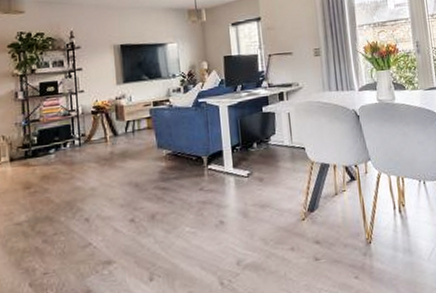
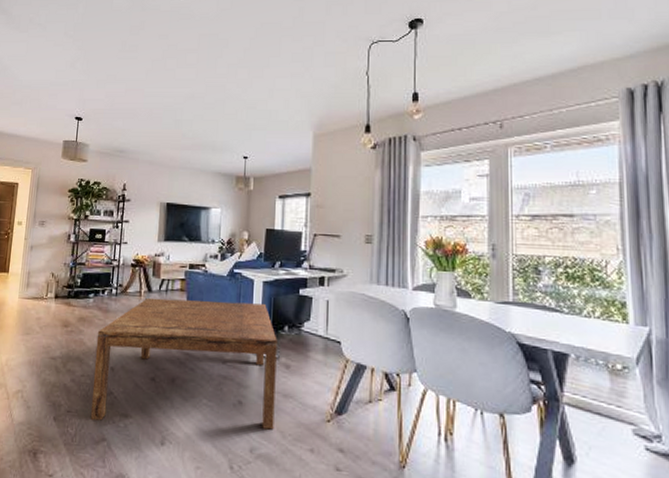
coffee table: none [64,127,256,276] -> present [90,297,277,430]

